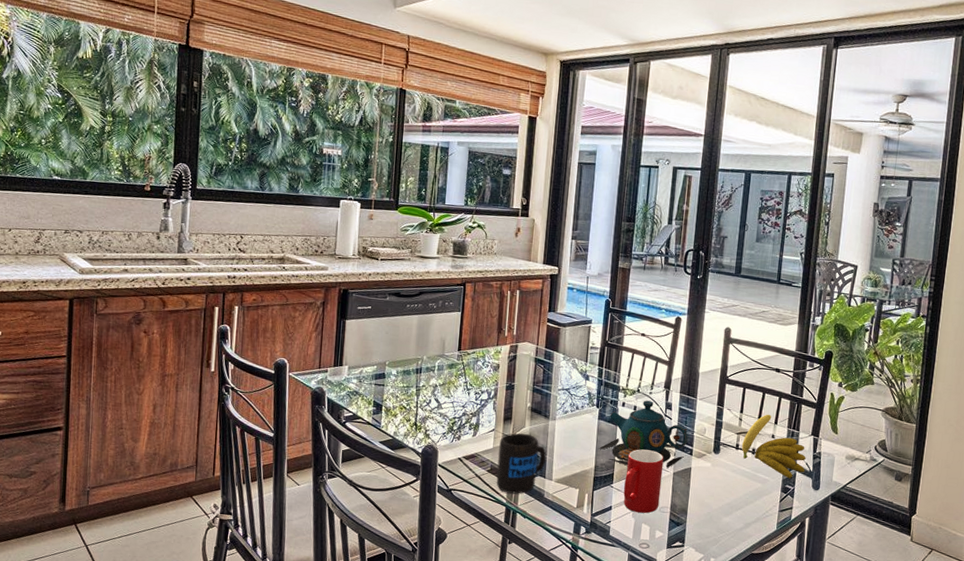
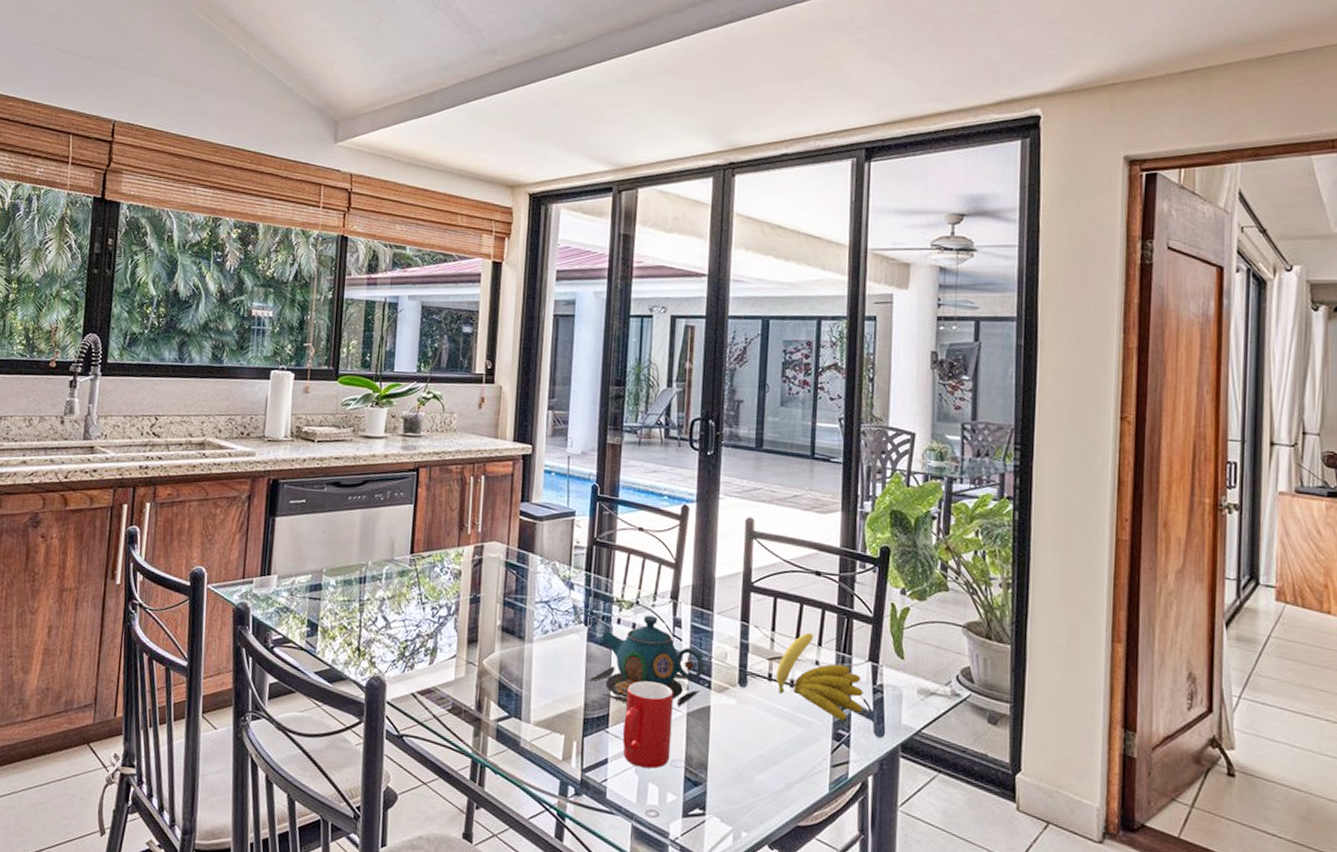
mug: present [496,433,546,494] -> none [459,660,522,741]

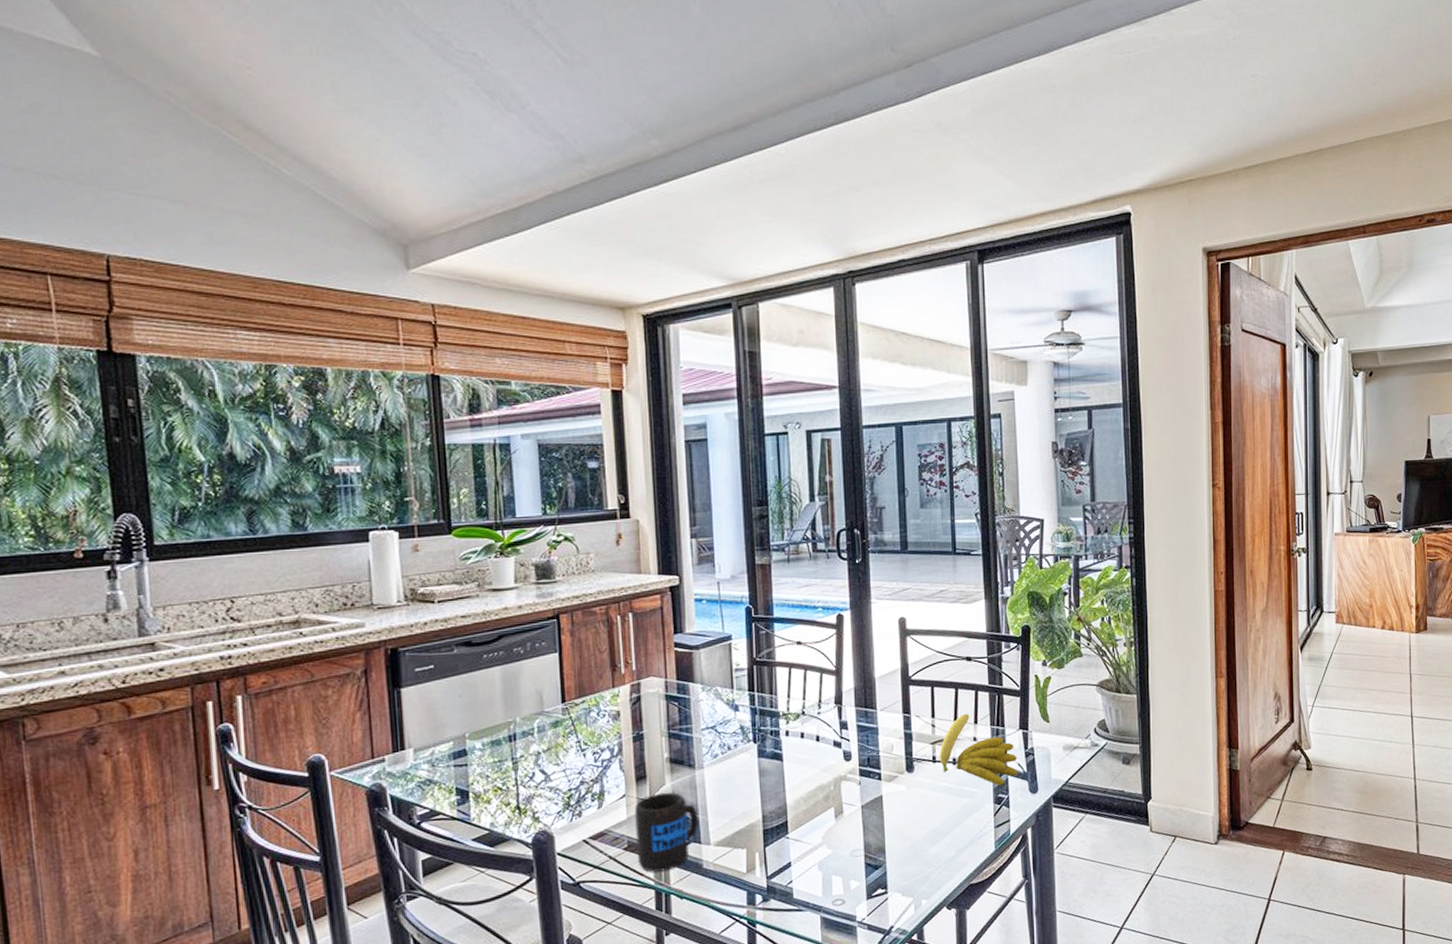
mug: none [459,660,522,741] -> present [635,792,699,872]
teapot: present [588,615,704,707] -> none [763,723,873,808]
cup: present [623,680,674,769] -> none [802,783,850,864]

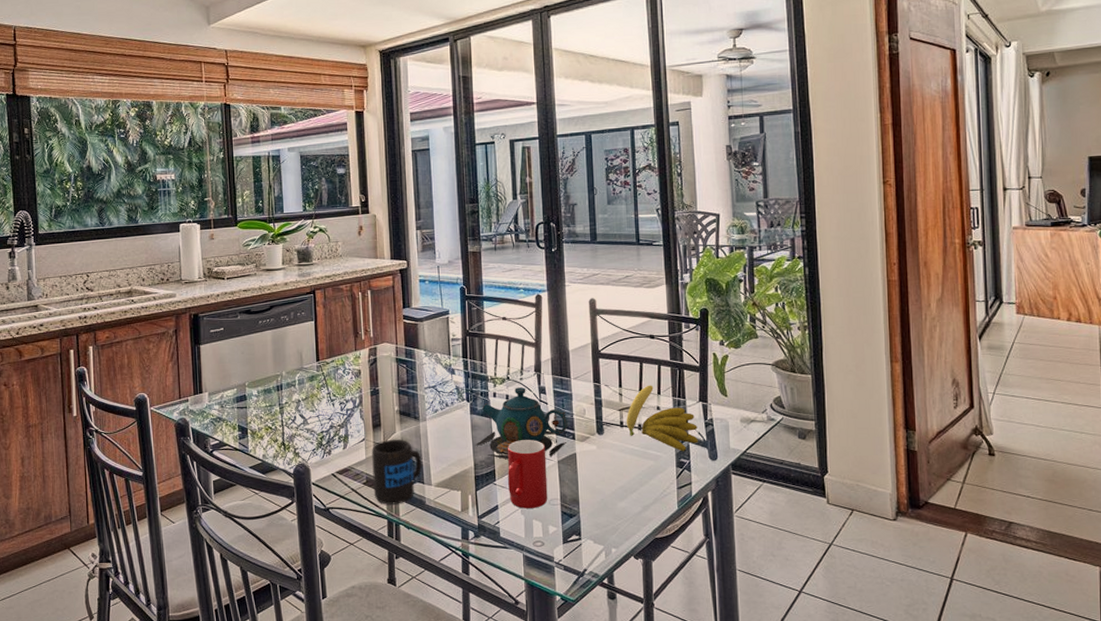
teapot: none [763,723,873,808] -> present [475,387,568,460]
cup: none [802,783,850,864] -> present [507,440,548,509]

